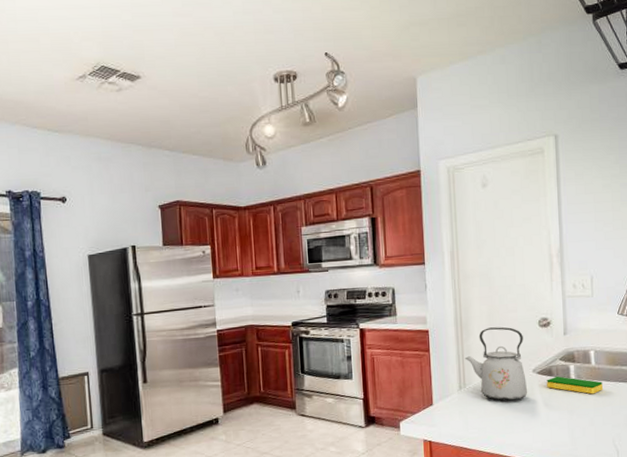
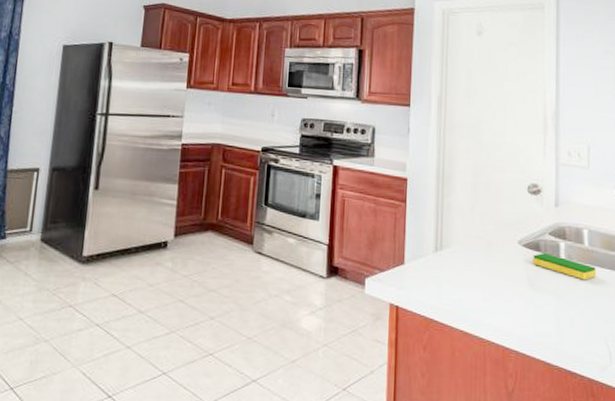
kettle: present [465,326,528,401] -> none [444,185,511,274]

